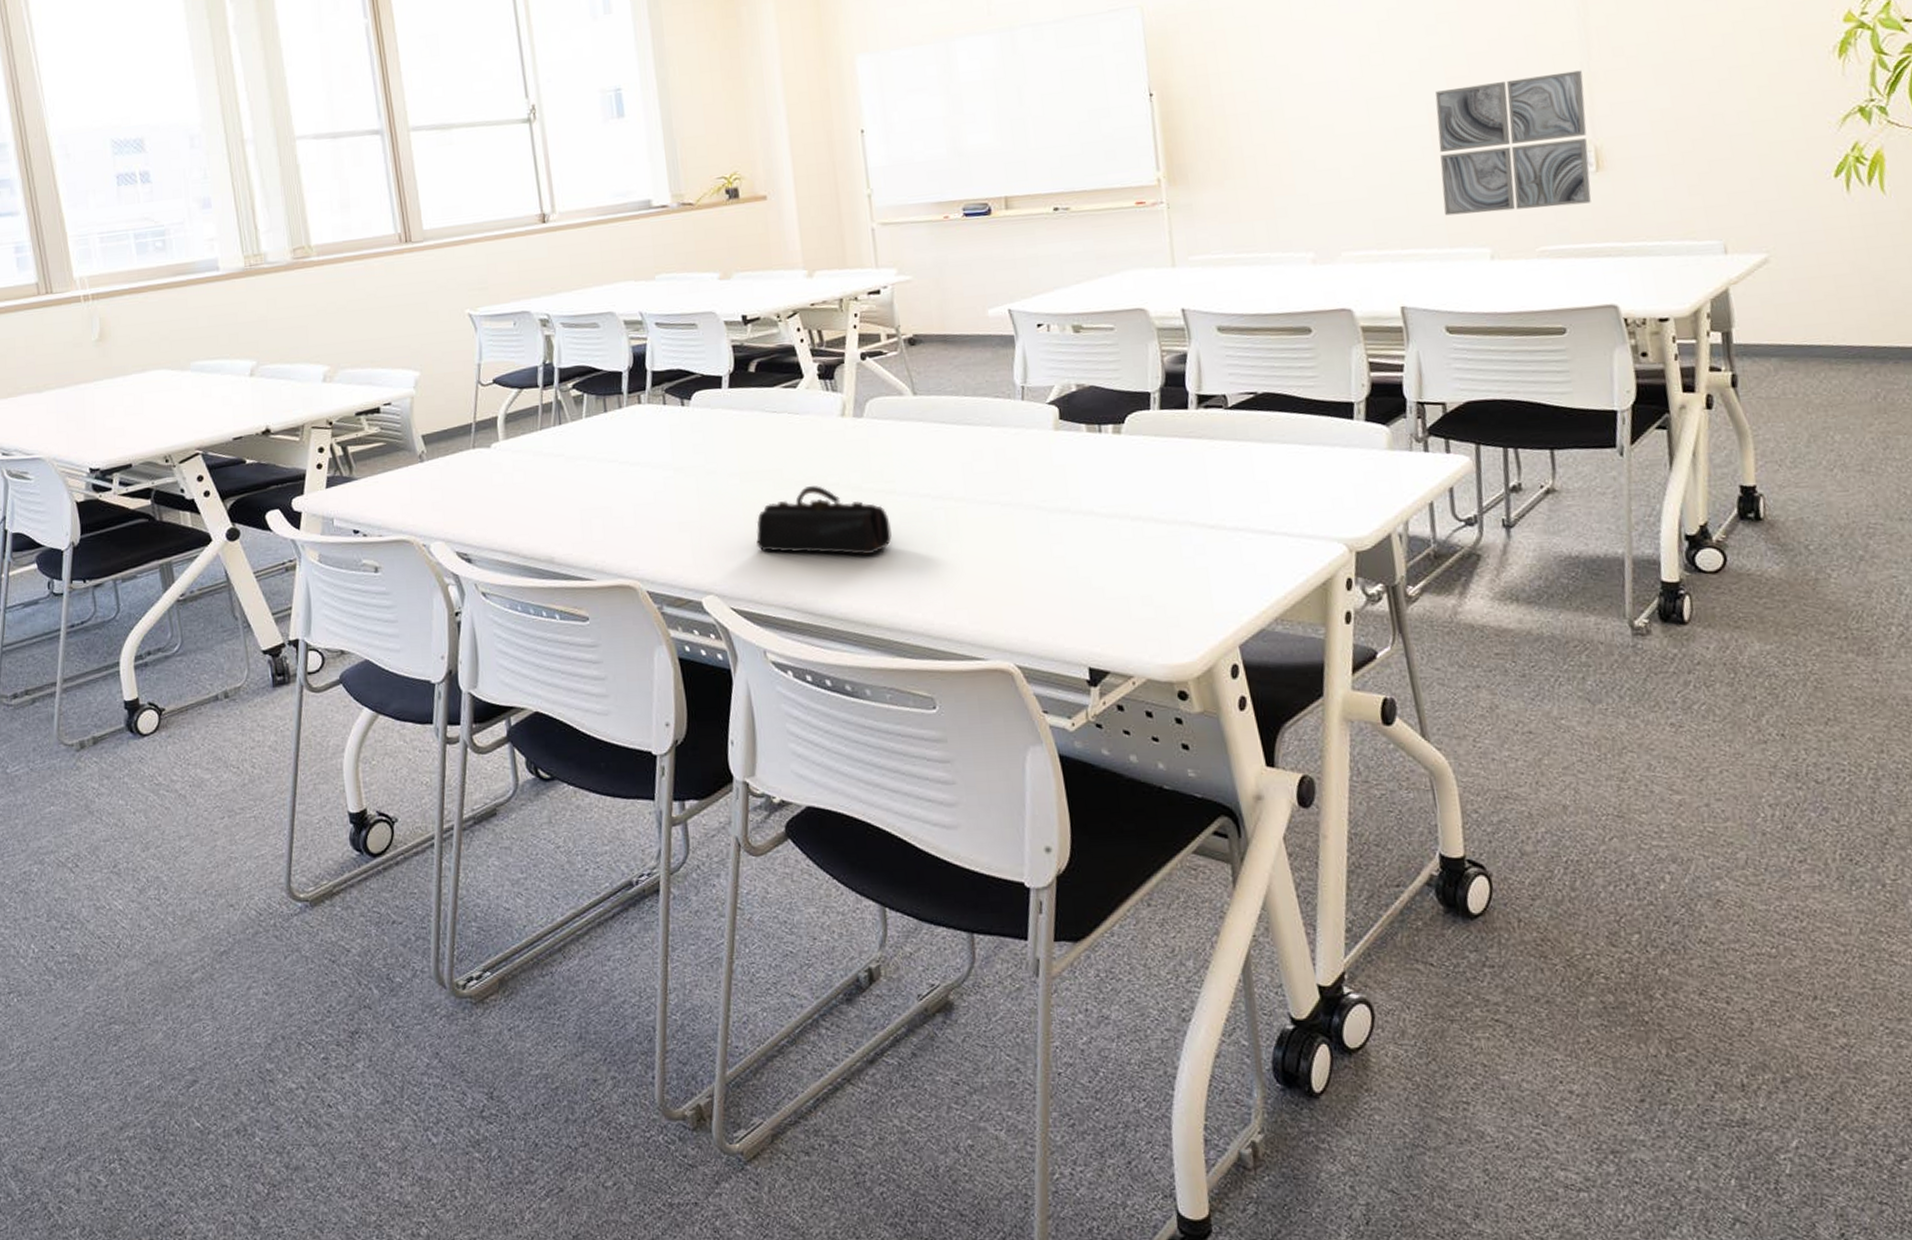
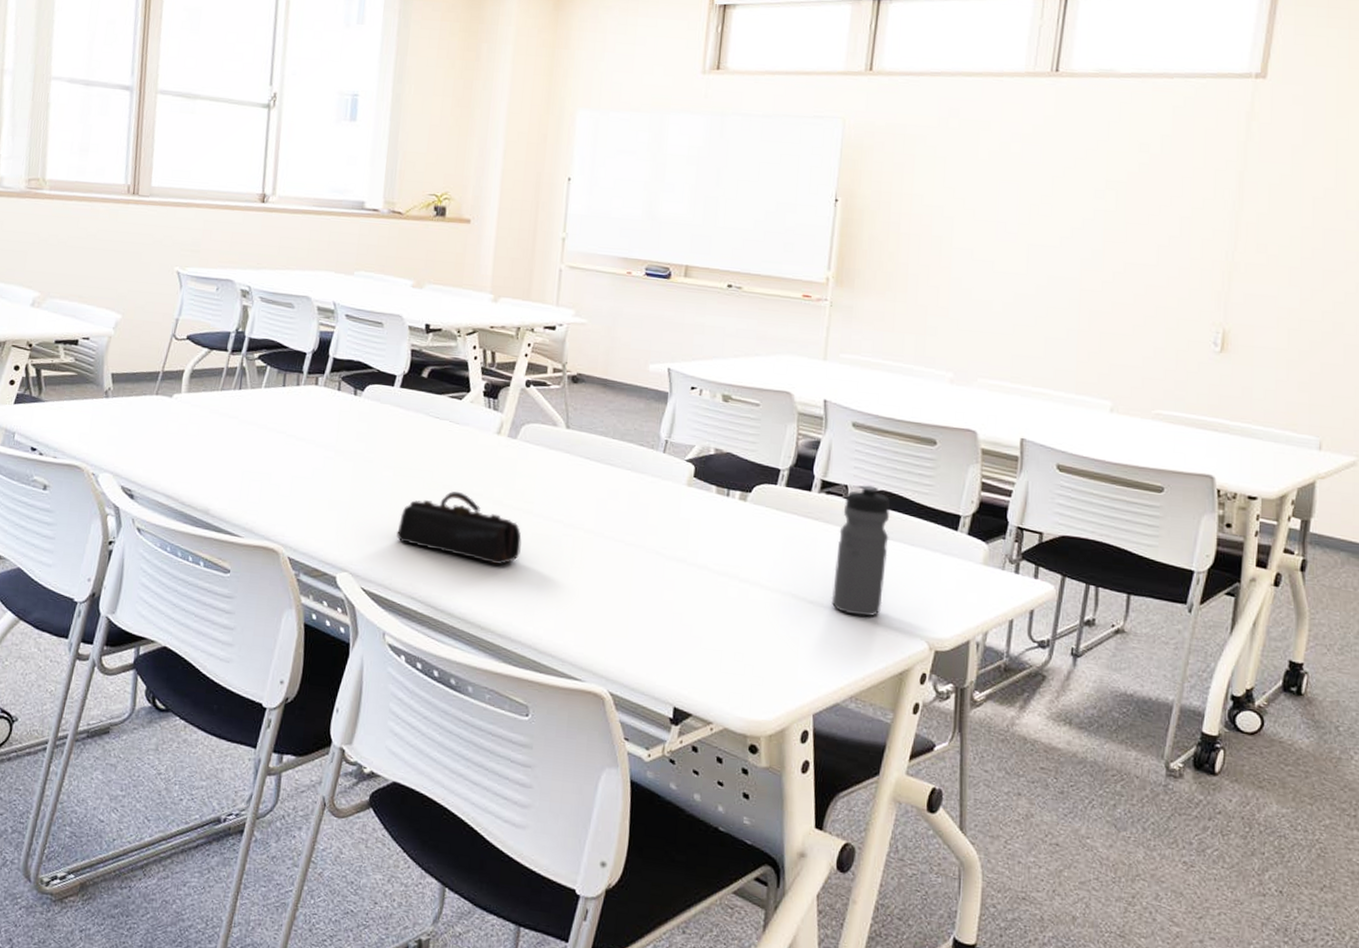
water bottle: none [1226,389,1289,532] -> present [831,485,891,617]
wall art: present [1435,70,1591,216] -> none [1078,250,1226,379]

